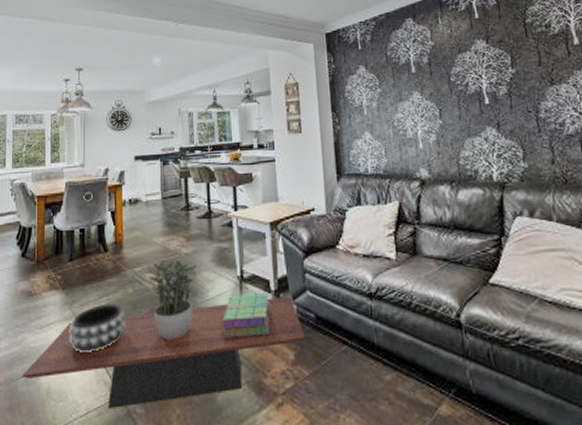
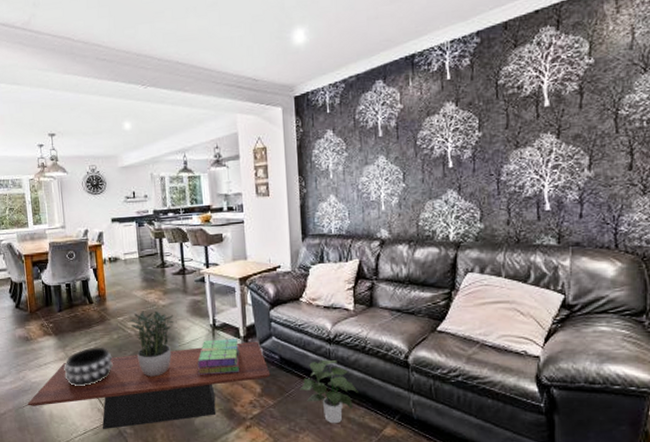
potted plant: none [339,318,406,401] -> present [299,359,358,424]

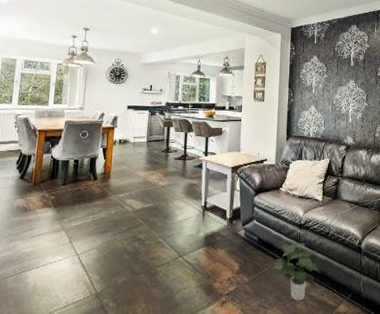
coffee table: present [27,341,271,429] -> none [12,223,249,302]
decorative bowl: present [64,347,113,386] -> none [56,220,107,258]
potted plant: present [130,310,173,377] -> none [129,190,170,252]
stack of books: present [197,339,240,375] -> none [184,219,224,252]

